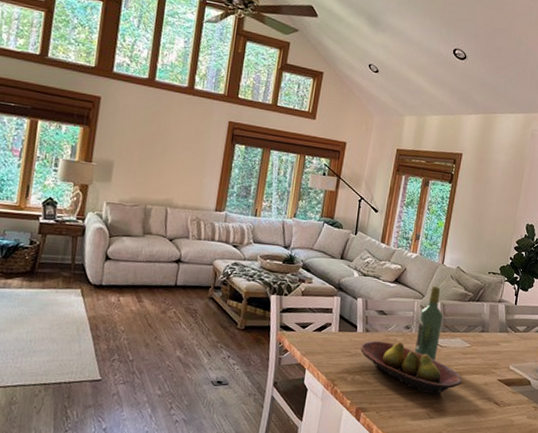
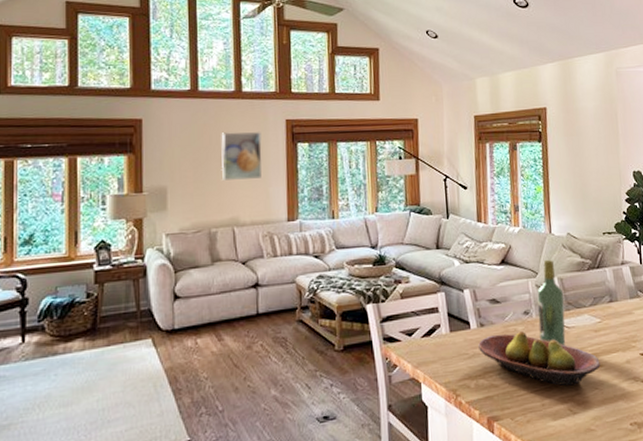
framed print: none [164,122,205,169] -> present [221,132,263,182]

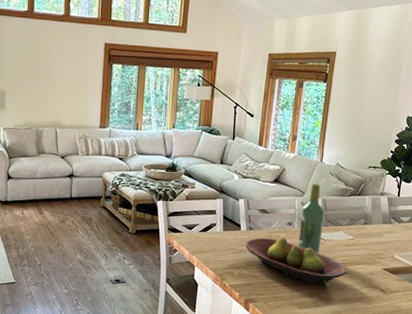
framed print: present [221,132,263,182] -> none [49,50,83,91]

